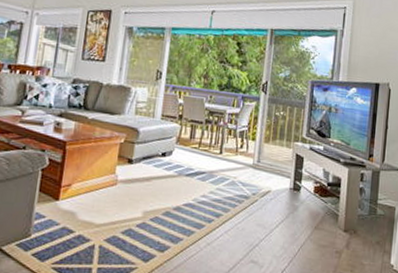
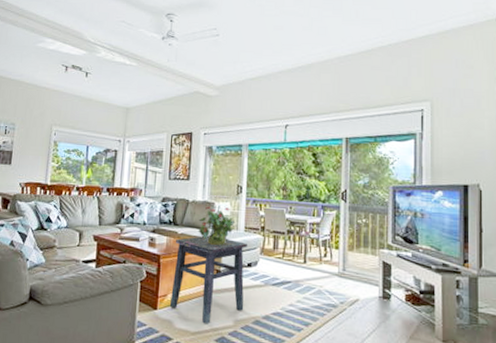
side table: none [73,122,163,216] -> present [169,235,247,324]
potted plant: none [110,91,152,133] -> present [198,206,236,245]

